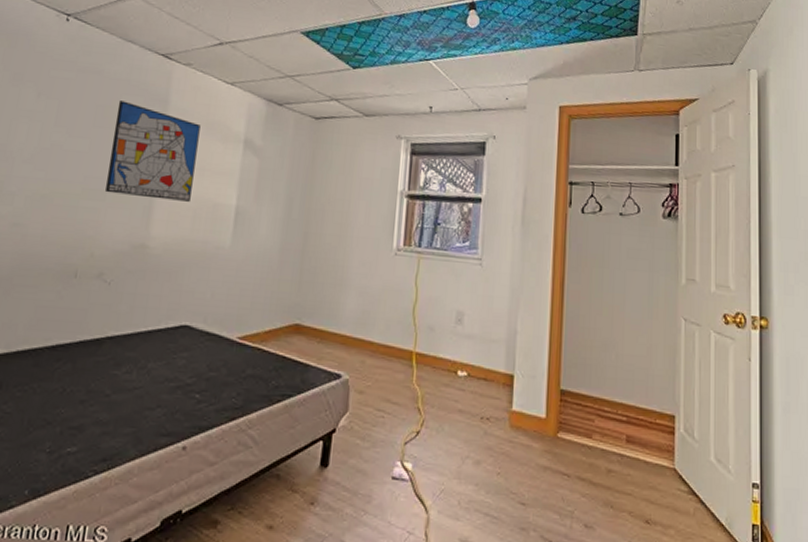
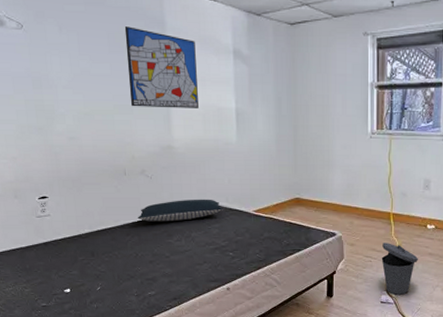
pillow: none [77,316,198,346] -> present [137,199,223,222]
trash can: none [397,392,446,468] -> present [381,243,419,295]

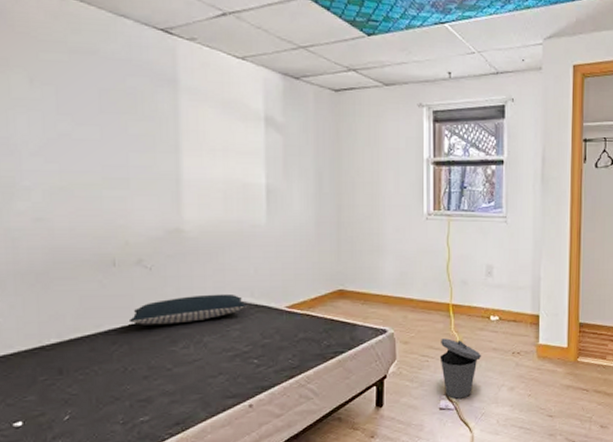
wall art: present [124,27,199,108] -> none [123,83,218,184]

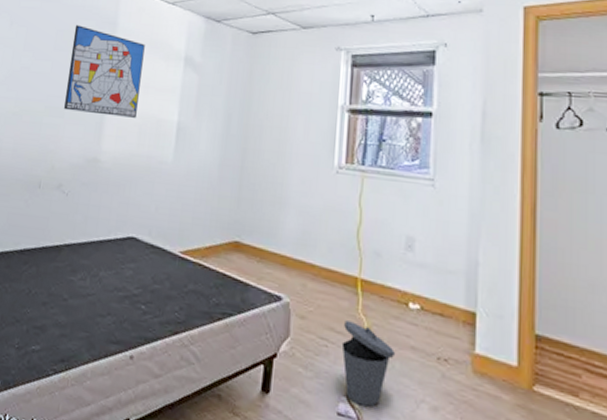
wall art: none [123,83,218,184] -> present [64,25,145,118]
pillow: present [128,293,247,325] -> none [40,226,143,254]

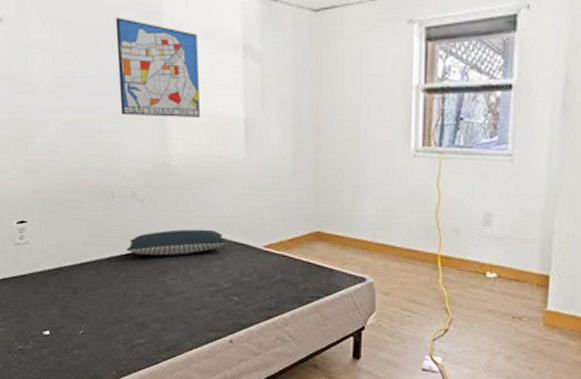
pillow: none [40,226,143,254] -> present [126,229,227,256]
trash can: present [341,320,396,407] -> none [424,293,475,362]

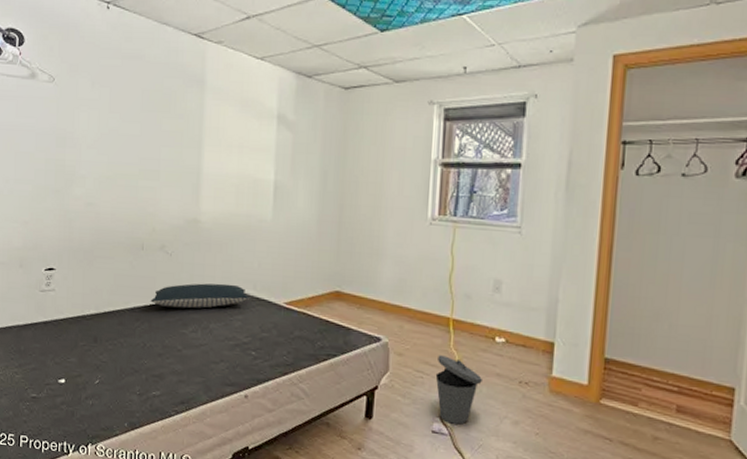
wall art: present [115,18,200,117] -> none [158,84,236,178]
trash can: none [424,293,475,362] -> present [435,355,484,425]

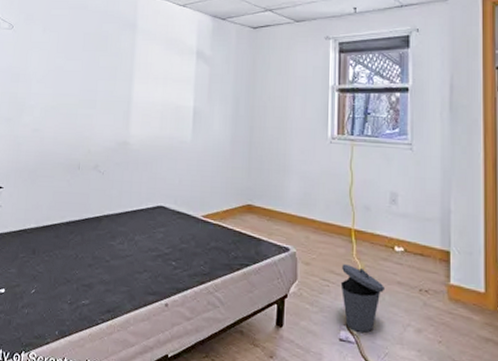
pillow: present [150,283,249,309] -> none [83,198,171,222]

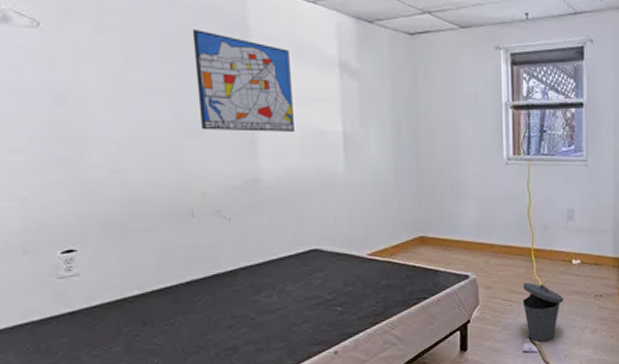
wall art: none [95,28,162,106] -> present [192,30,294,132]

